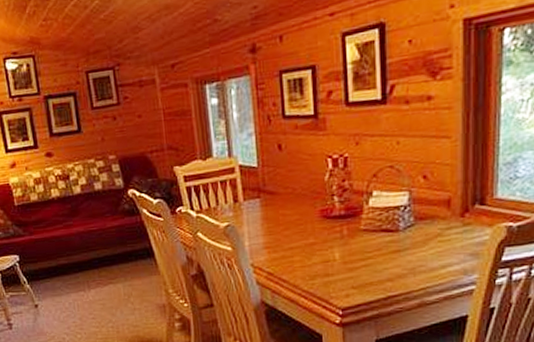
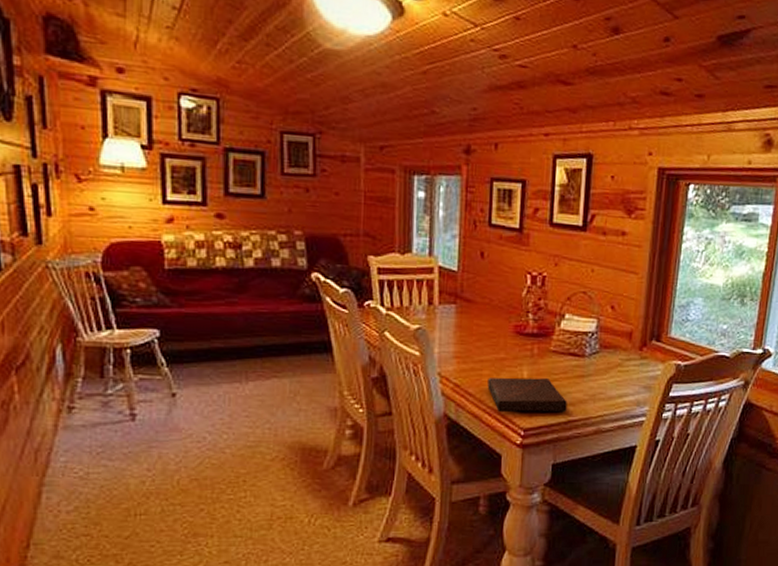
book: none [300,257,385,295] -> present [487,377,567,413]

